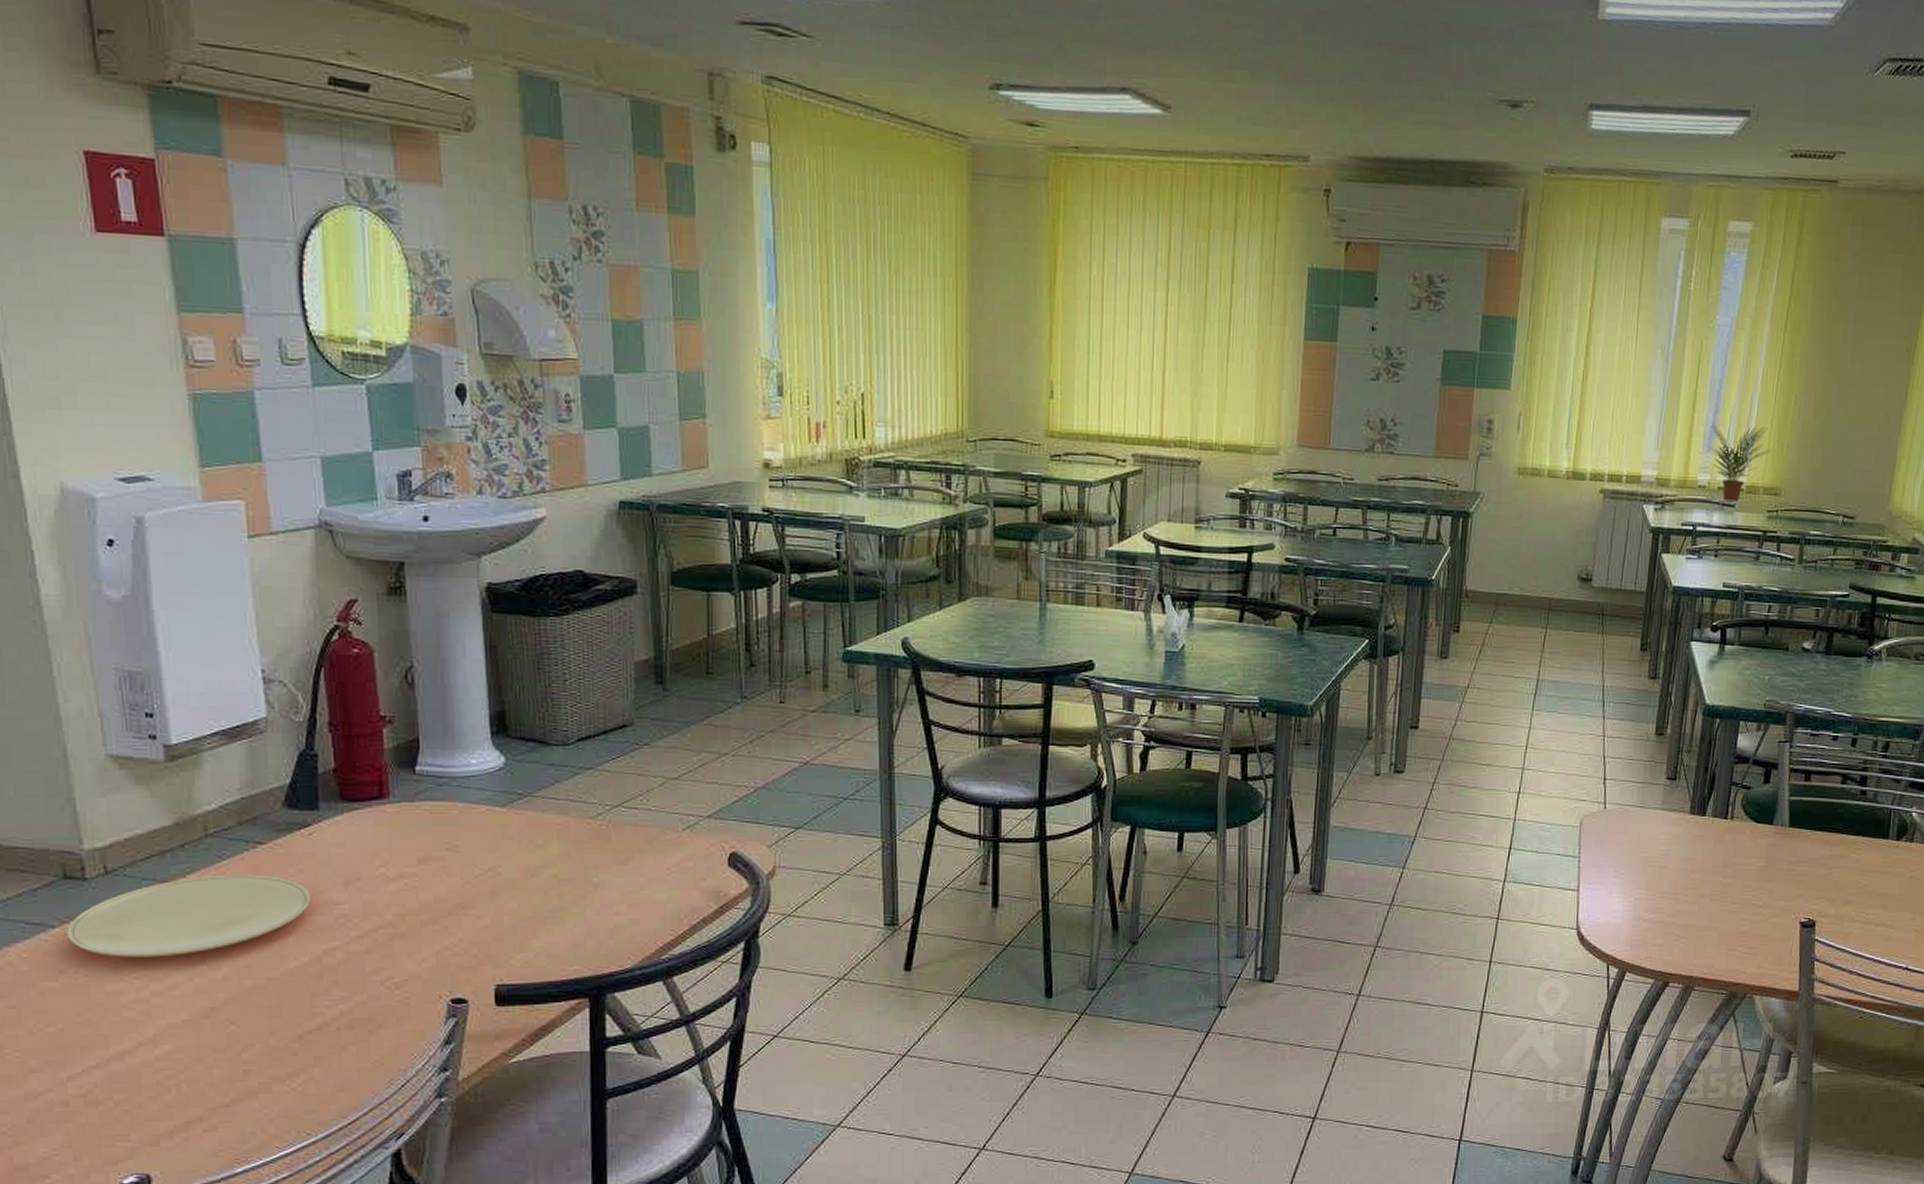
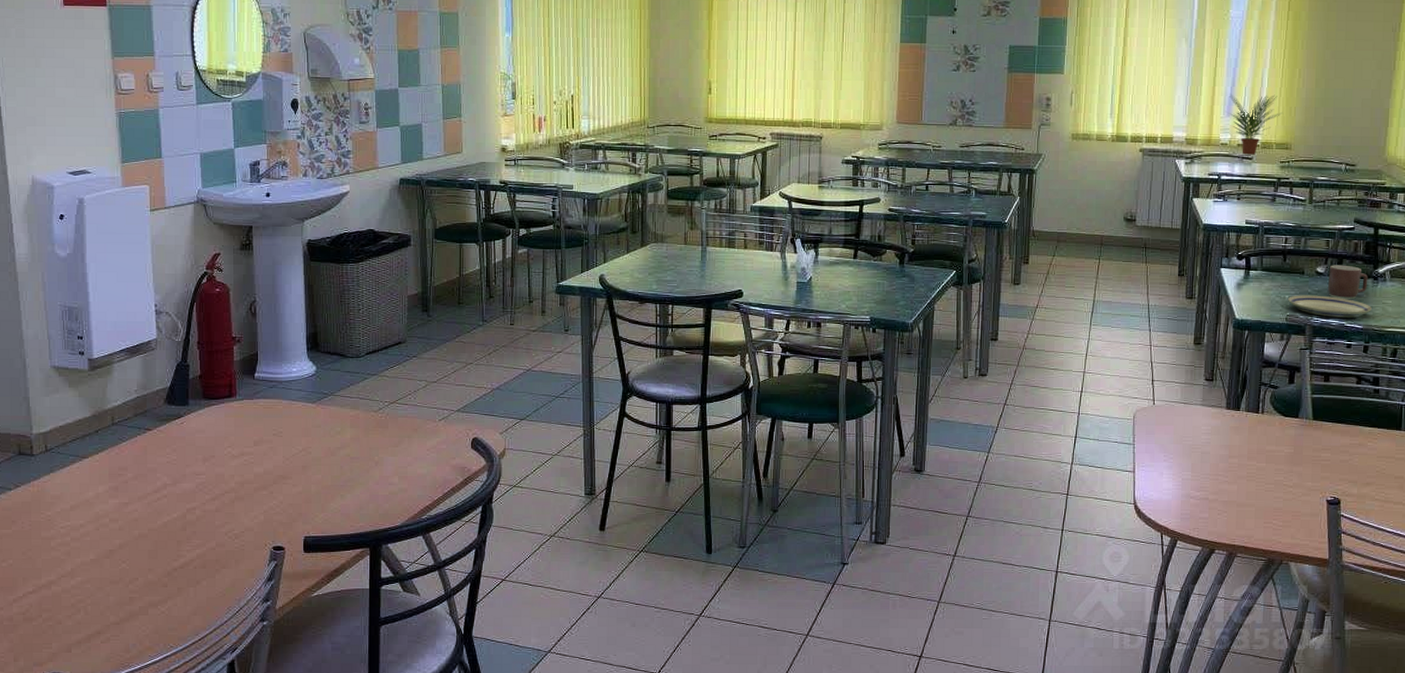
plate: present [67,875,310,958] -> none [19,452,180,513]
plate: none [1768,676,1864,704] -> present [1288,295,1372,318]
mug: none [1813,639,1862,683] -> present [1327,265,1368,300]

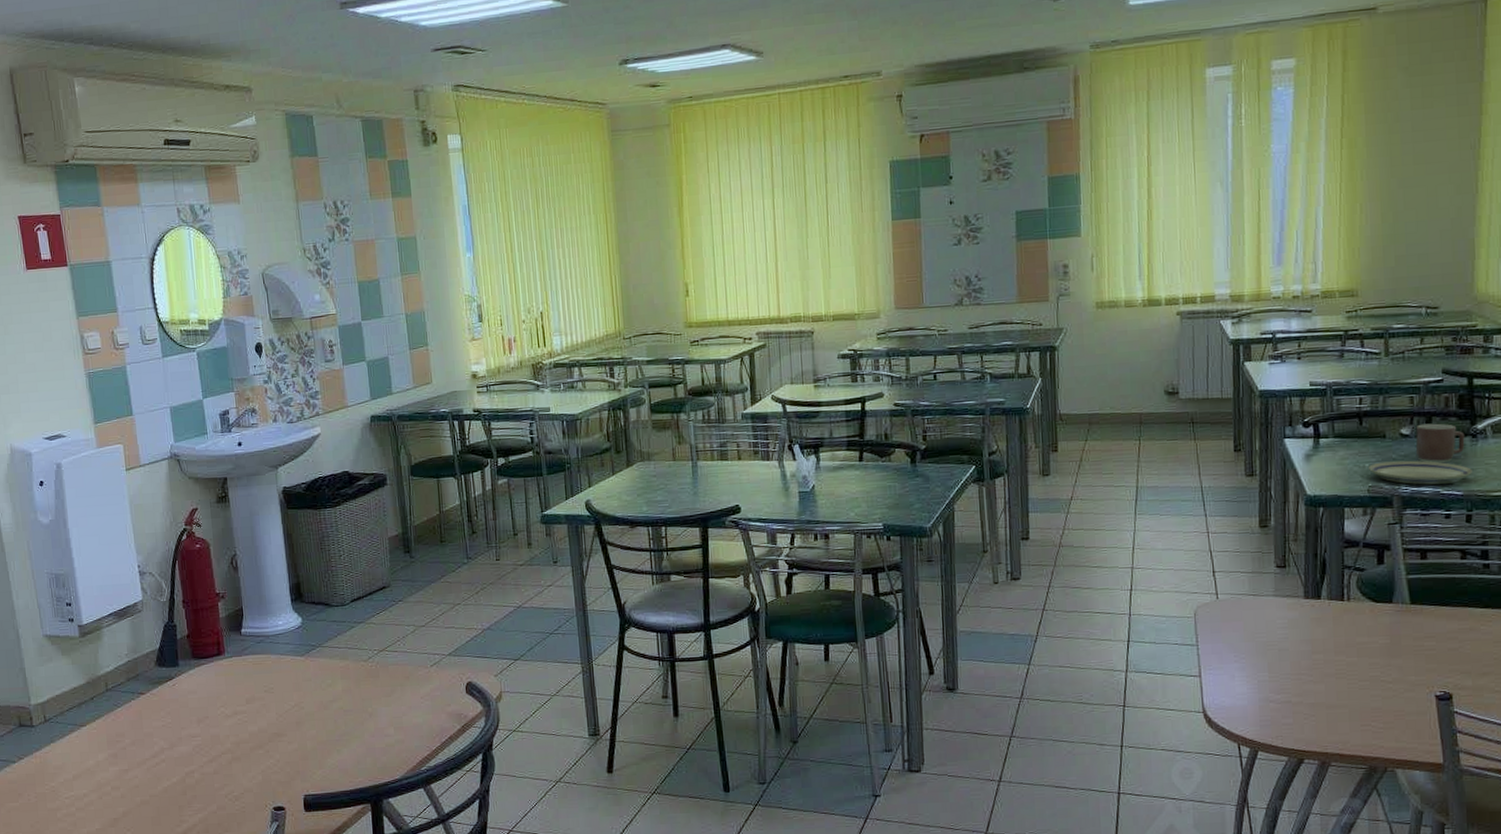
potted plant: present [1229,94,1283,155] -> none [1278,236,1344,308]

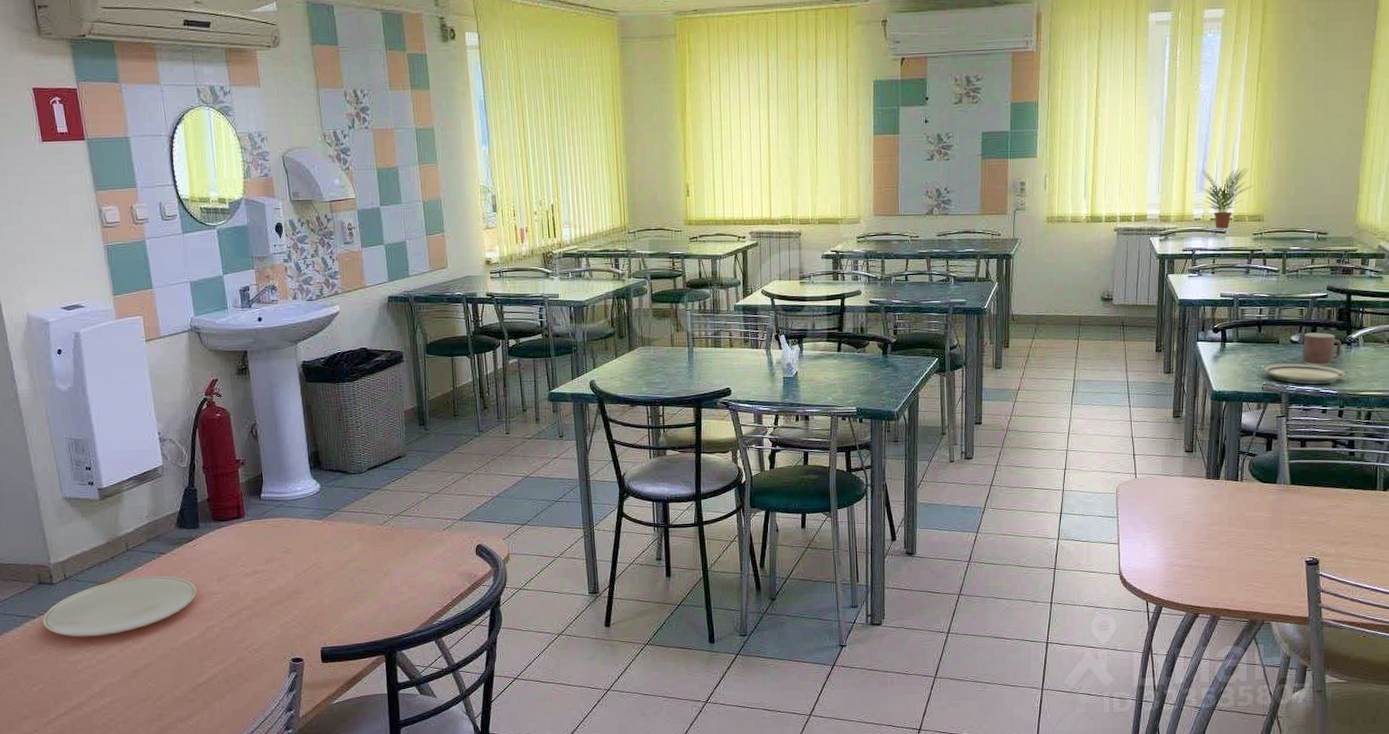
plate: none [22,717,176,783] -> present [42,575,197,637]
potted plant: none [1278,236,1344,308] -> present [1201,167,1254,229]

